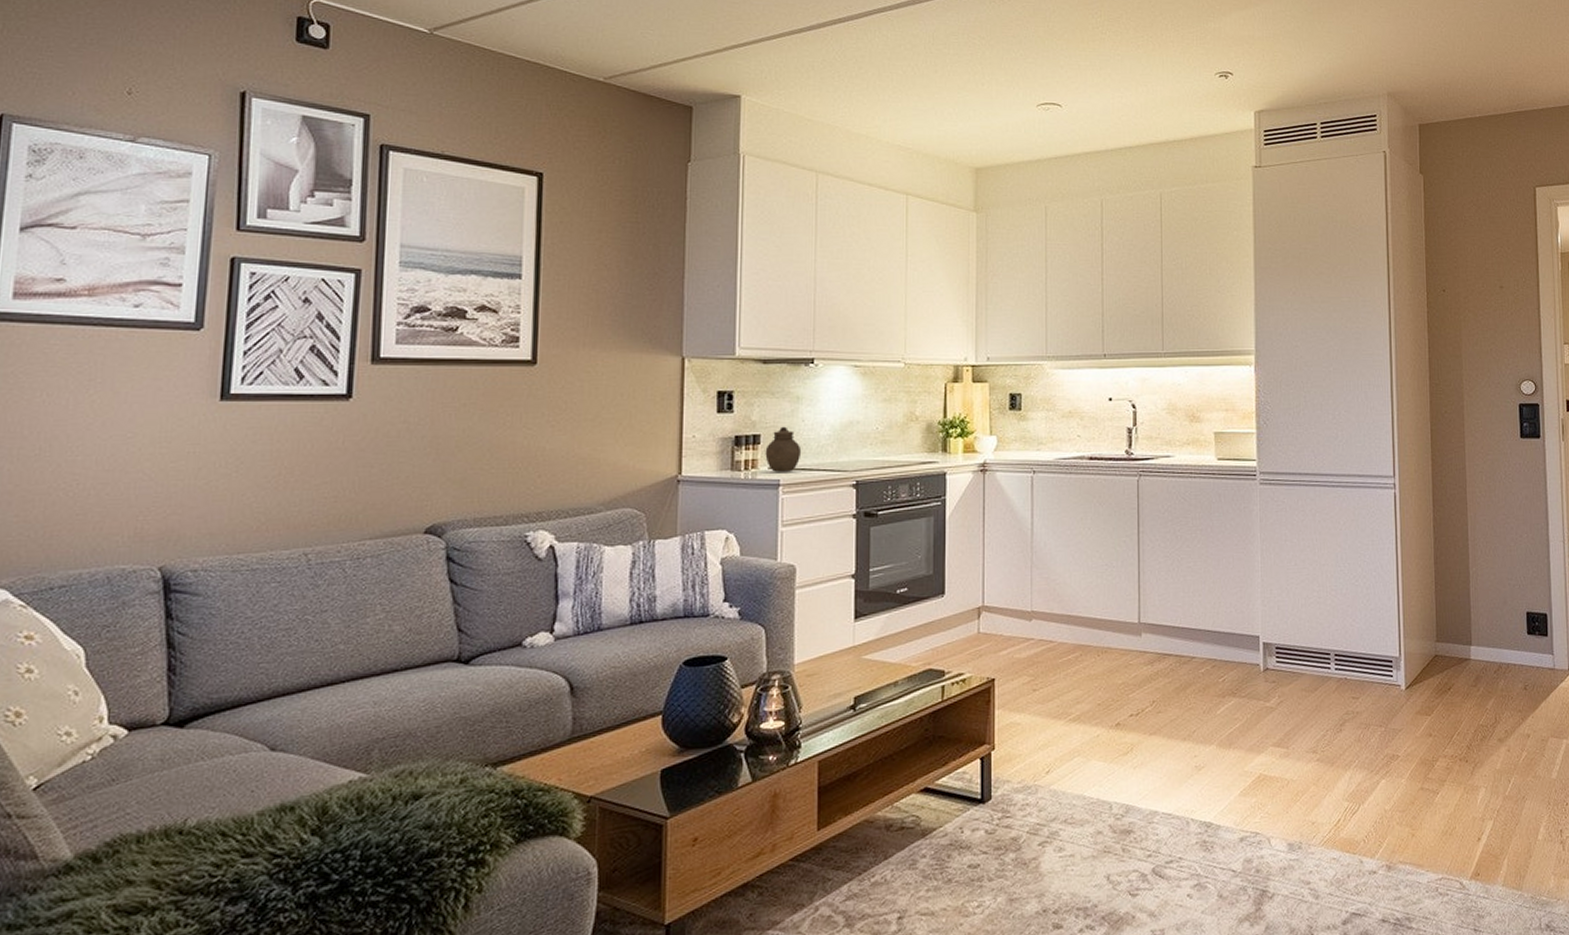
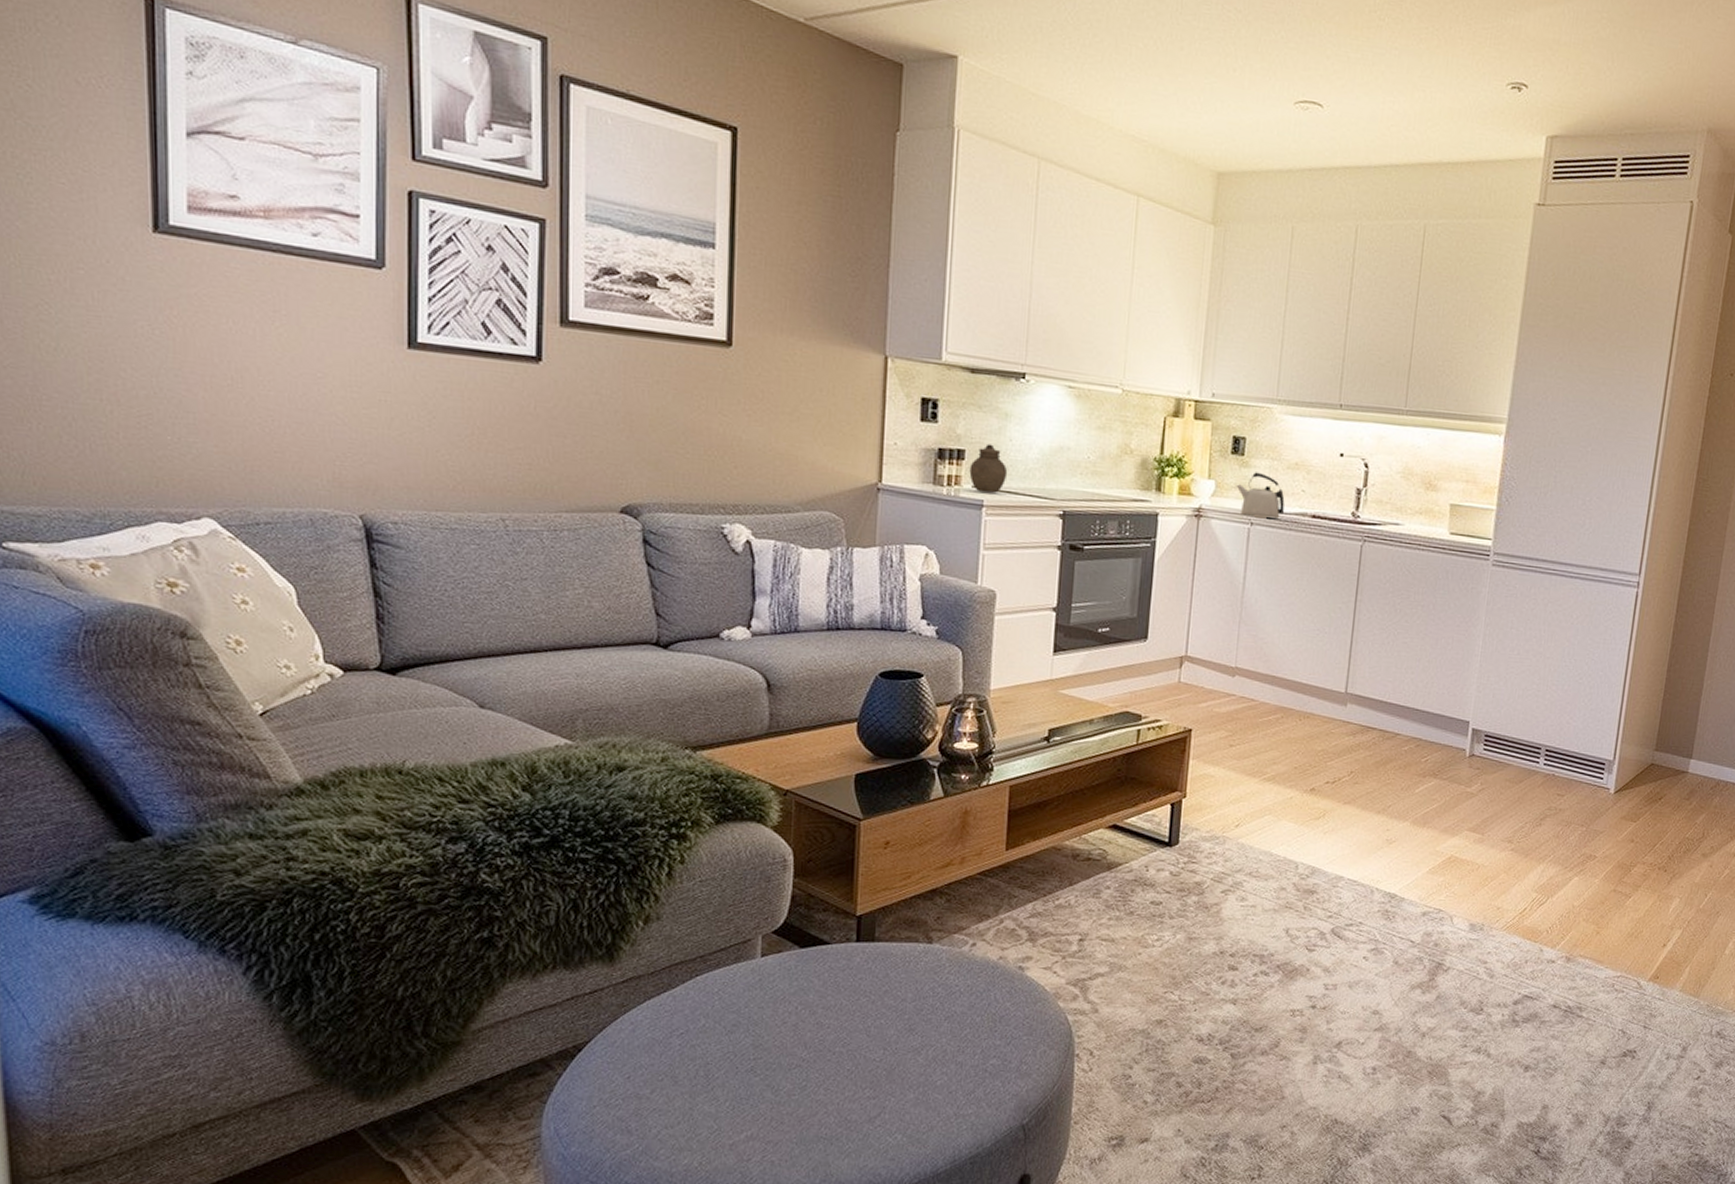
kettle: none [1016,424,1064,466] -> present [1236,472,1285,519]

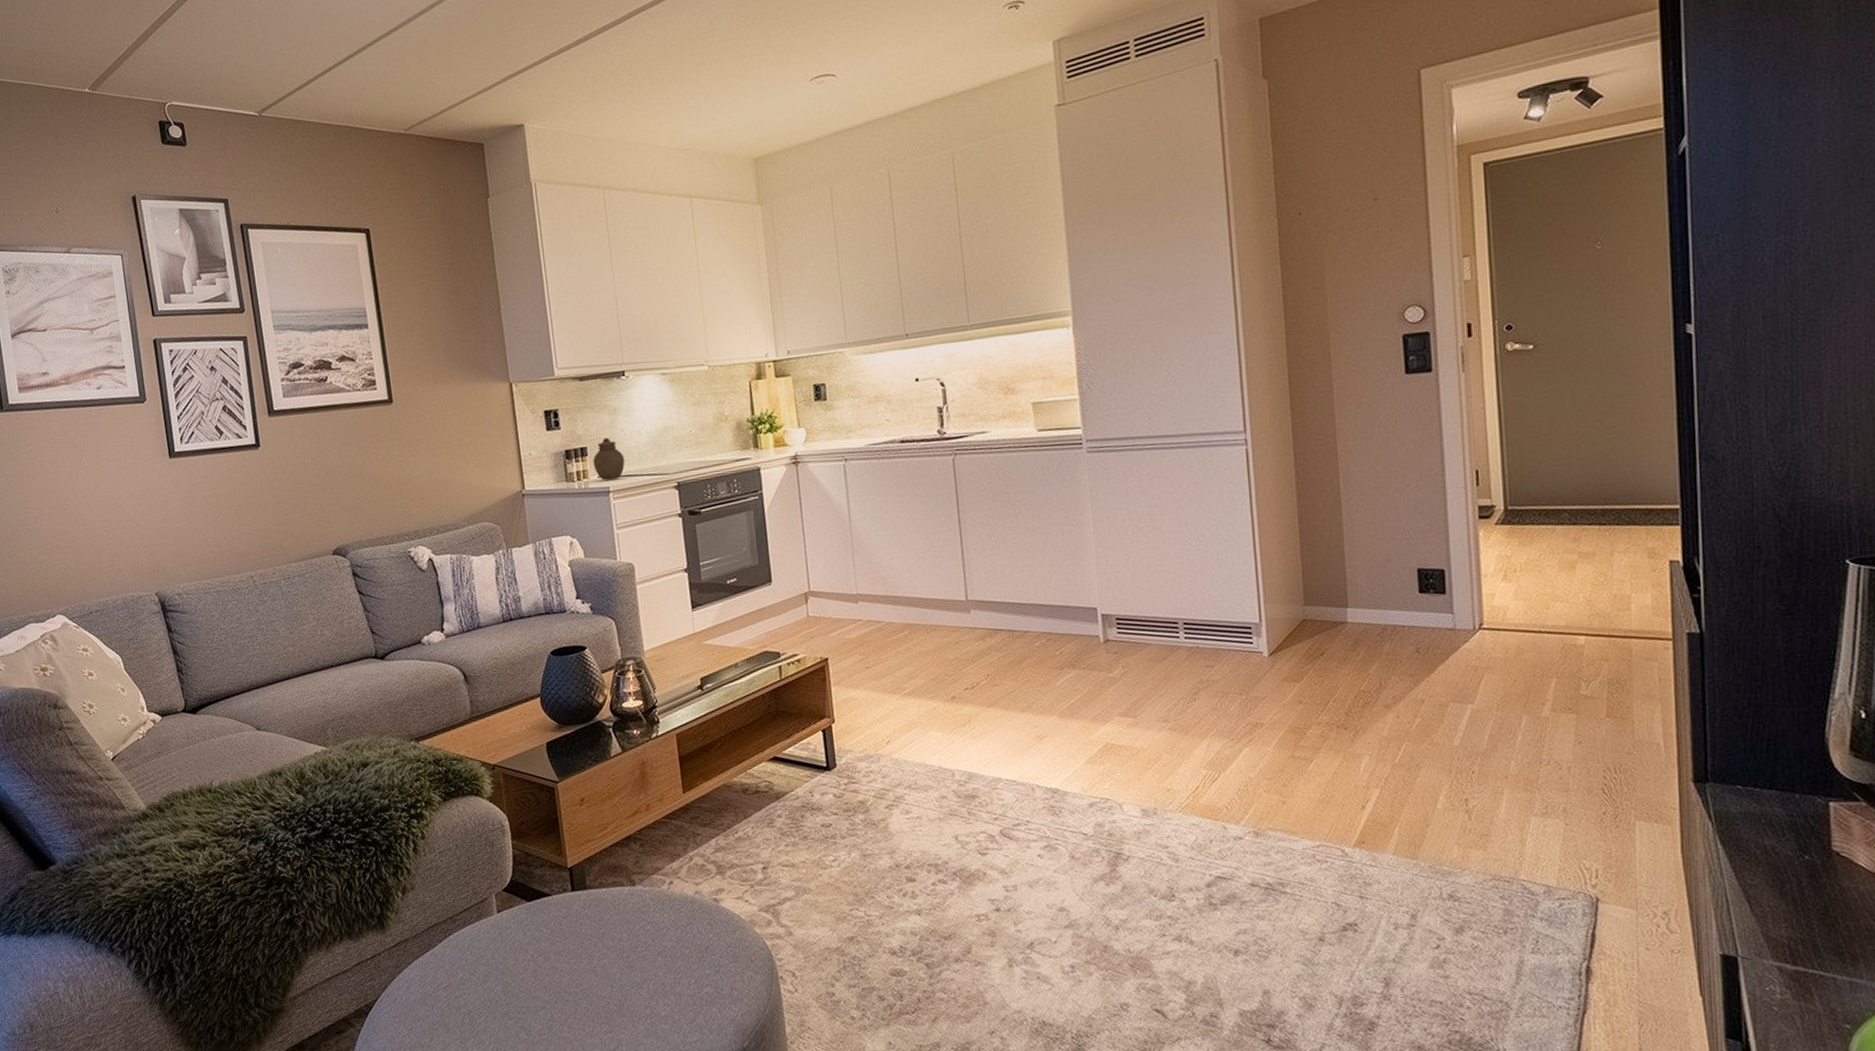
kettle: present [1236,472,1285,519] -> none [824,412,875,454]

